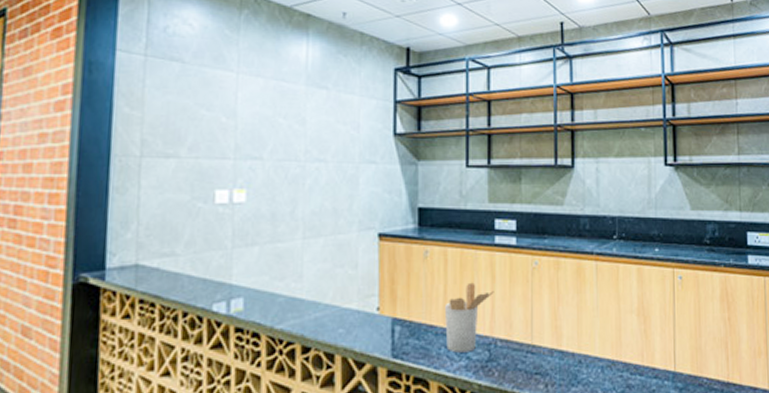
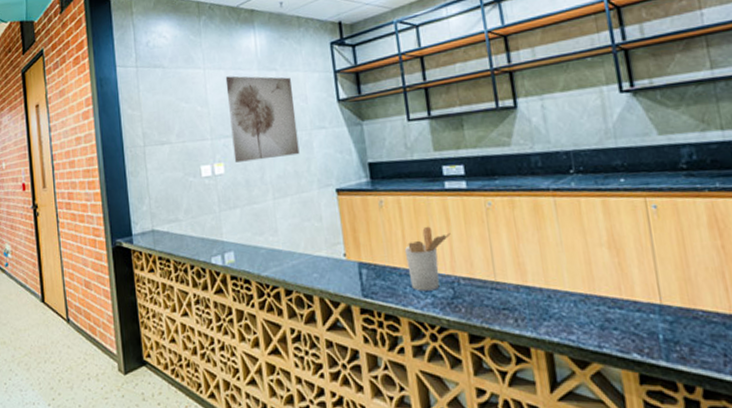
wall art: none [260,86,344,191] -> present [225,75,300,163]

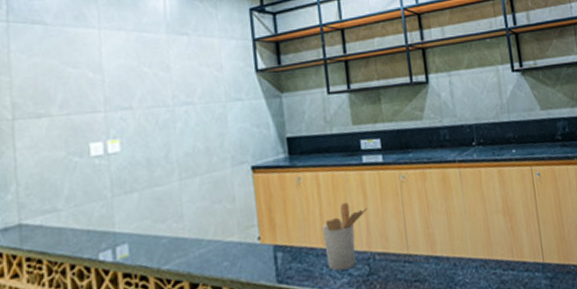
wall art: present [225,75,300,163] -> none [126,38,212,139]

